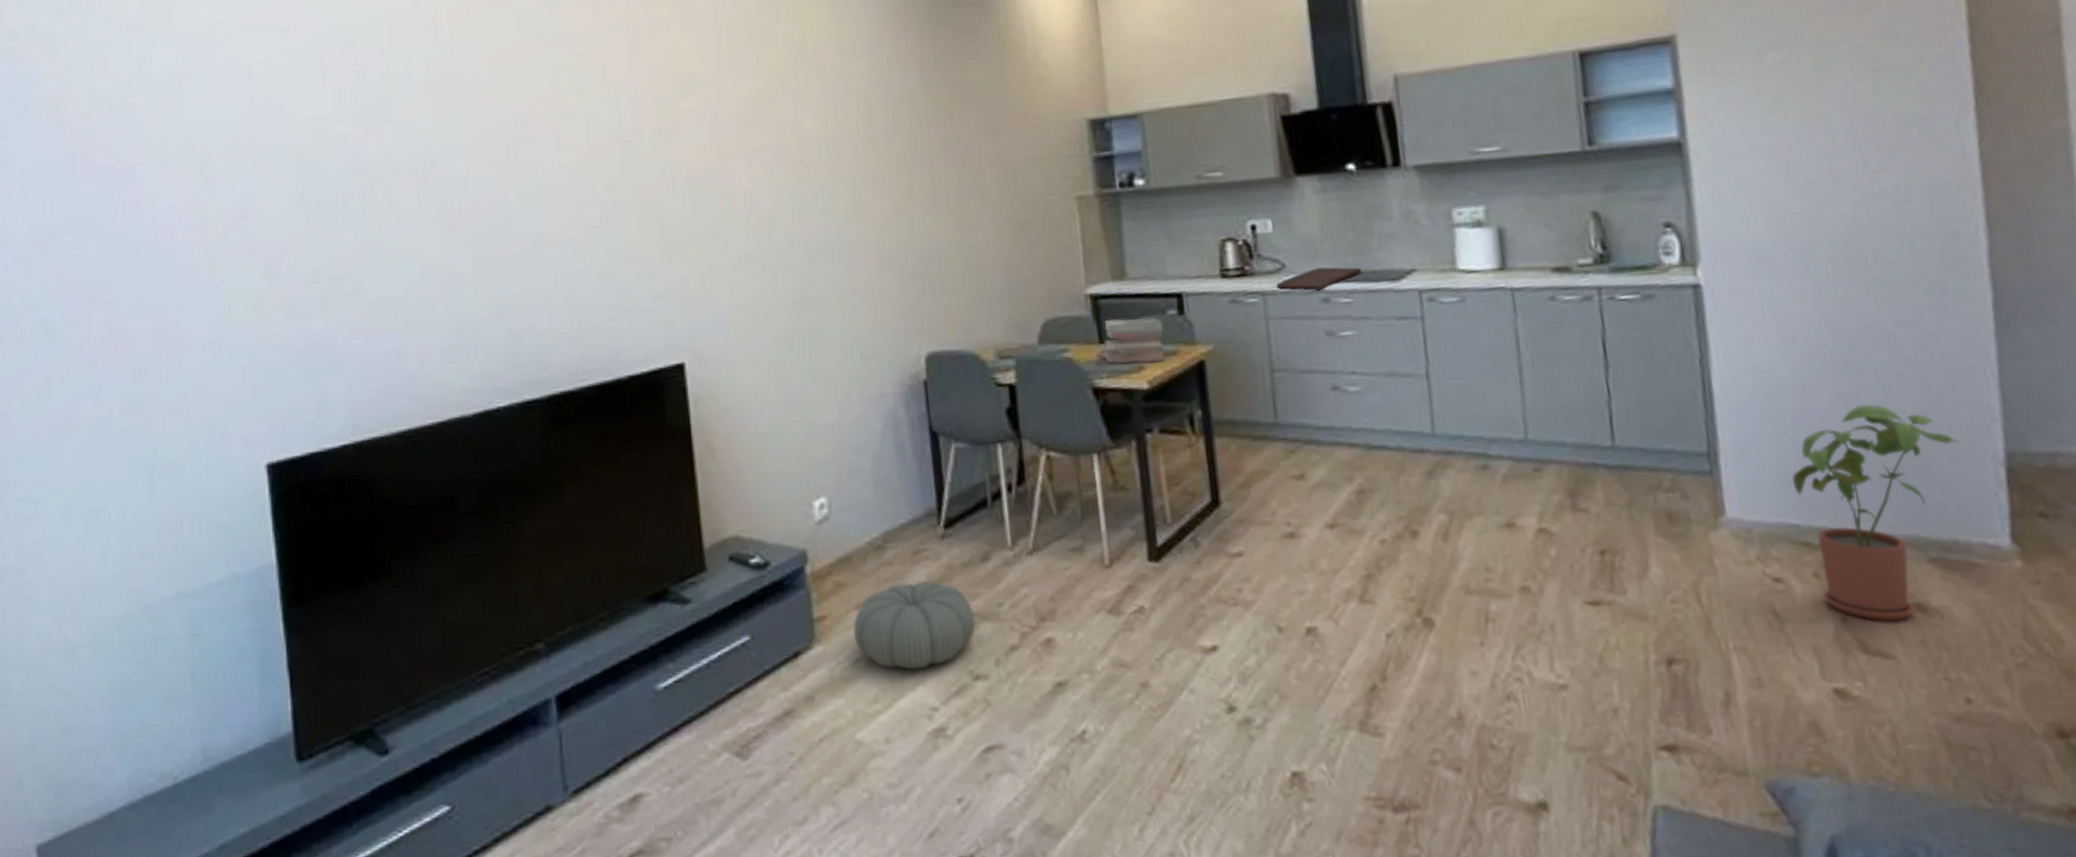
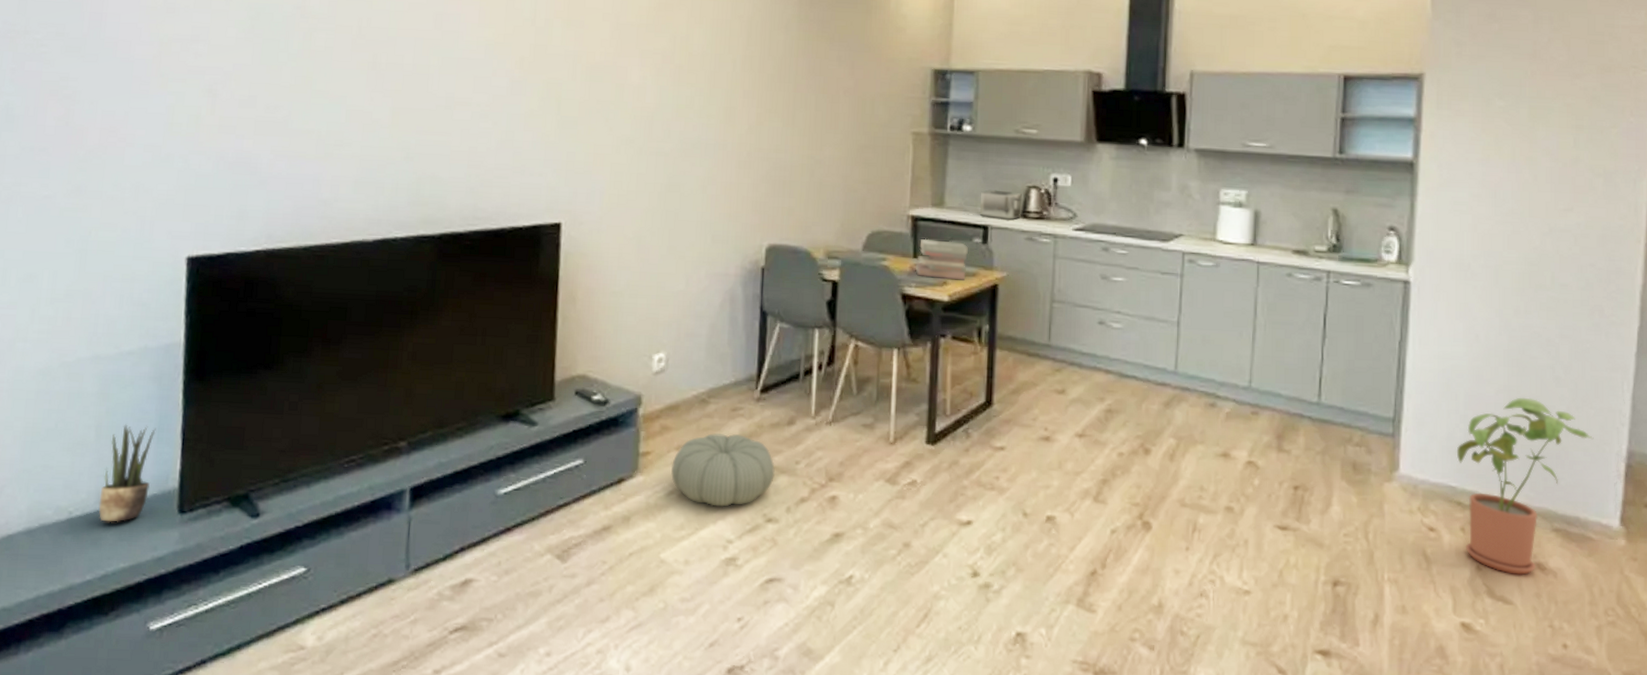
potted plant: none [206,664,260,783] -> present [98,424,156,522]
toaster: none [1166,248,1220,285] -> present [980,189,1023,221]
cutting board: present [1276,267,1362,292] -> none [1067,221,1139,240]

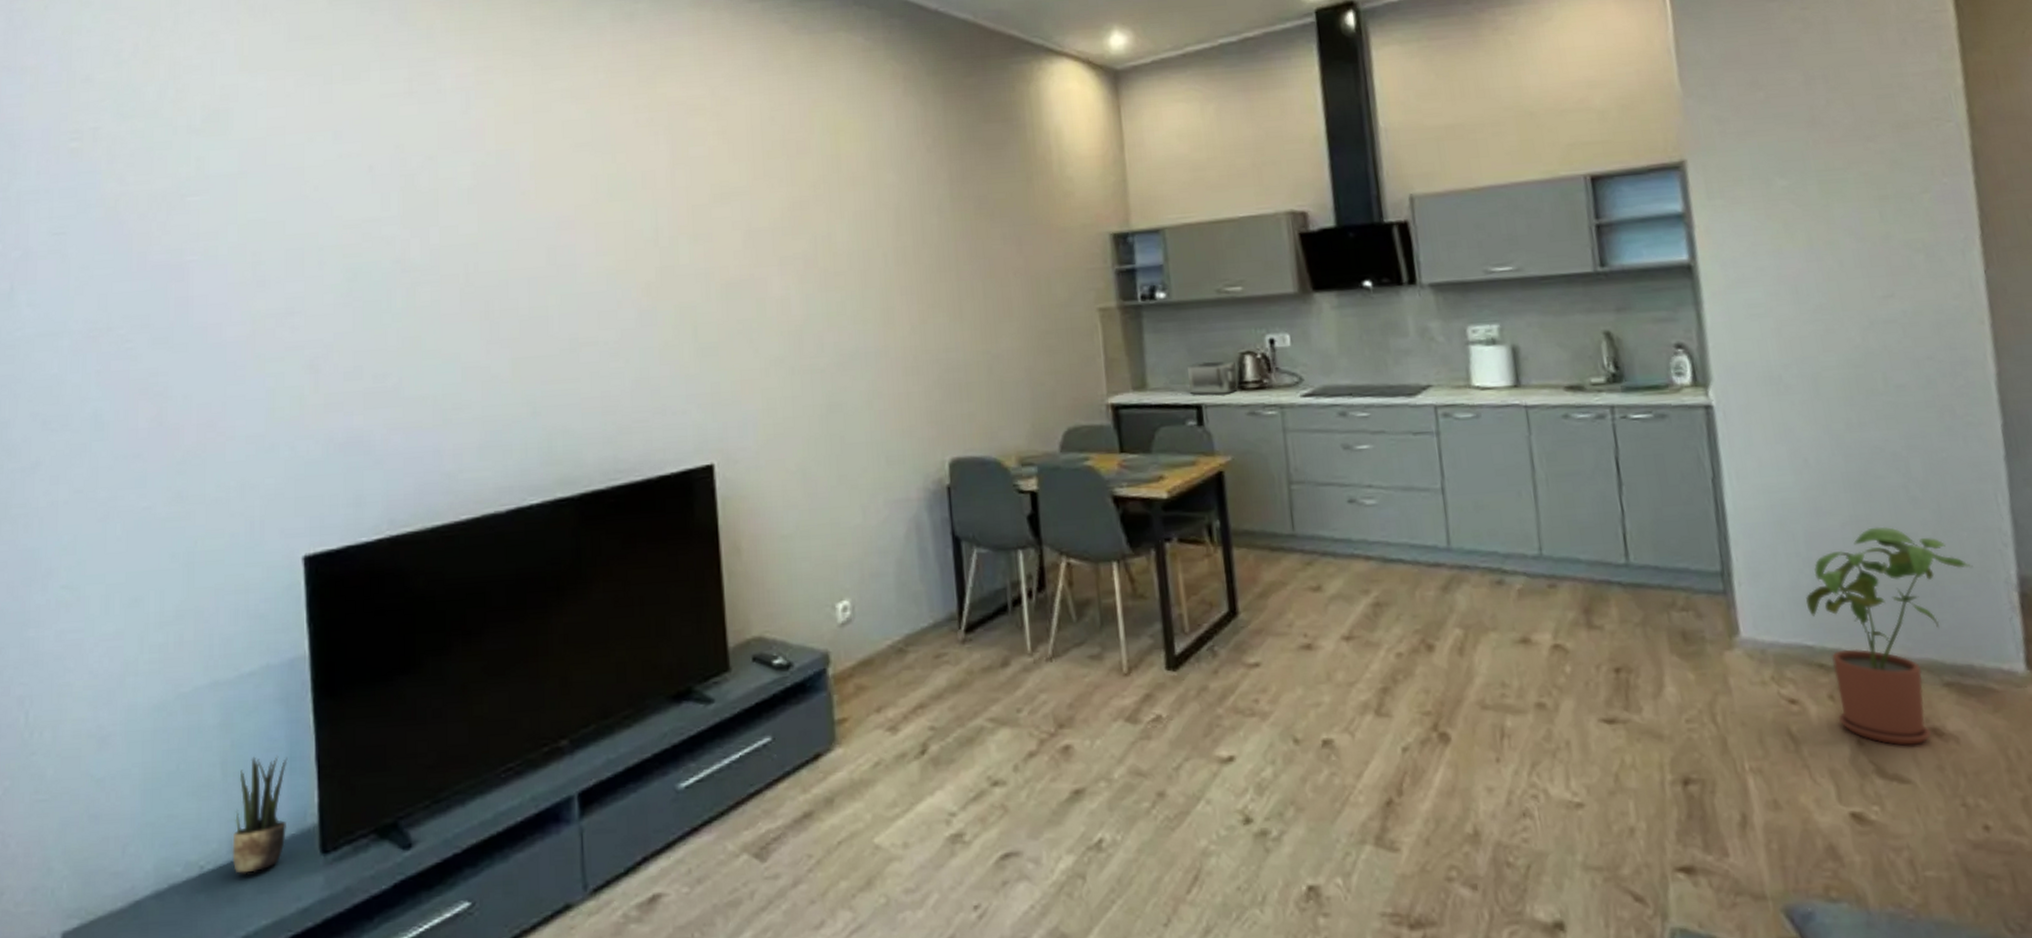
pouf: present [671,433,776,507] -> none [872,685,995,775]
books: present [915,238,968,281] -> none [1123,427,1185,473]

